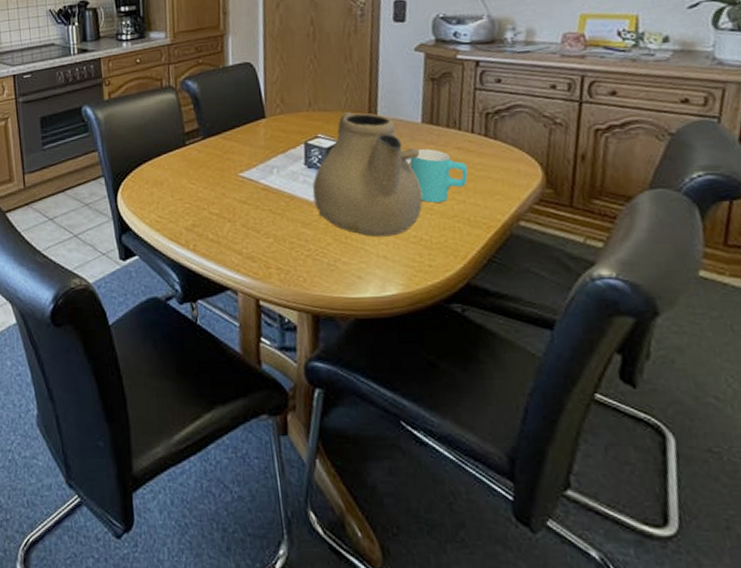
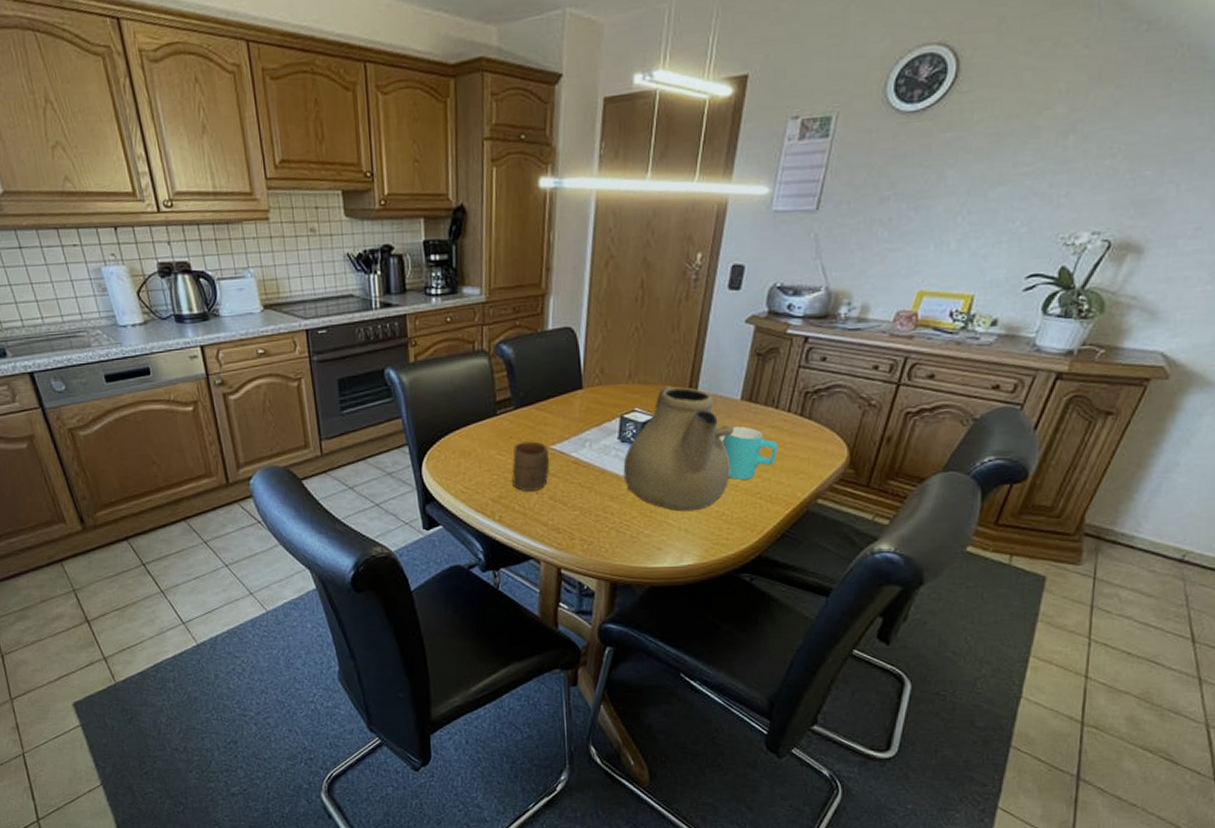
cup: none [203,169,240,219] -> present [511,441,550,491]

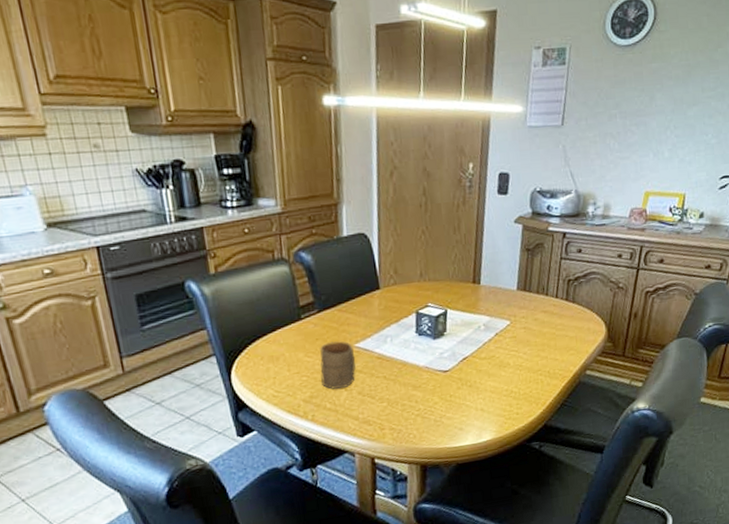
teapot: present [623,386,735,512] -> none [422,281,515,393]
cup: present [723,427,777,480] -> none [505,313,551,360]

